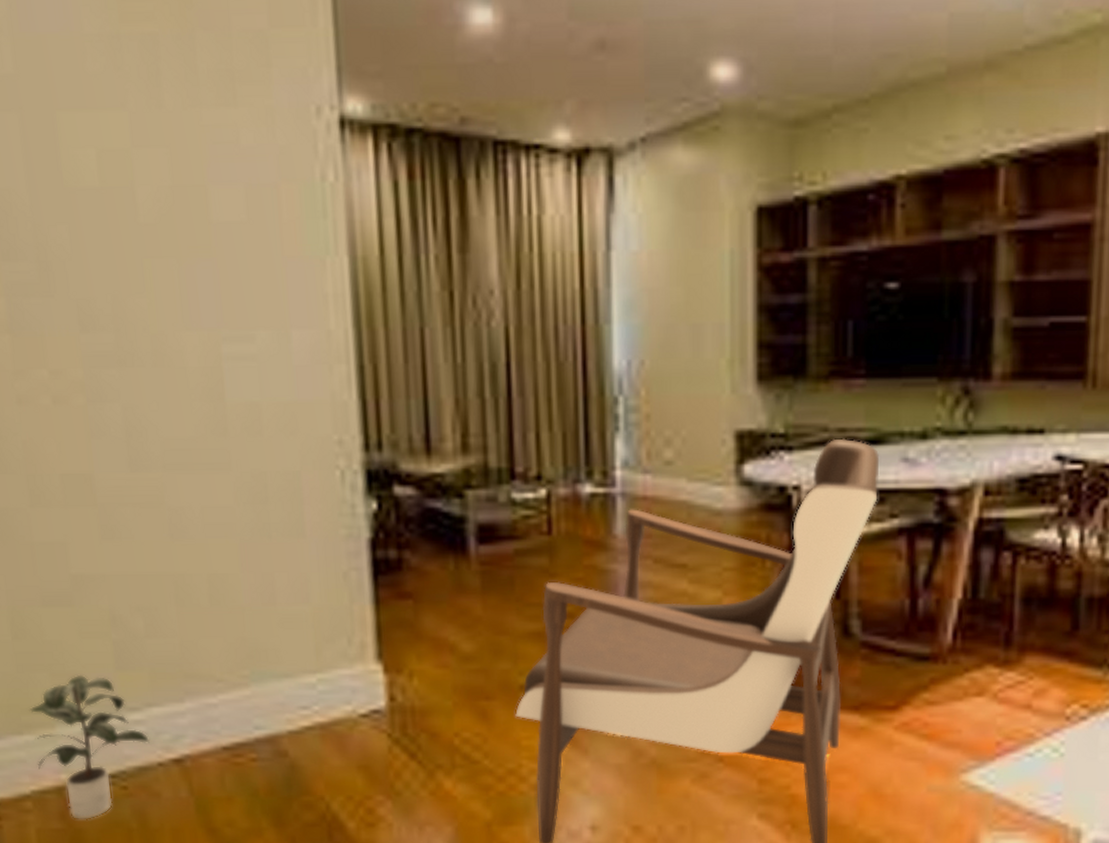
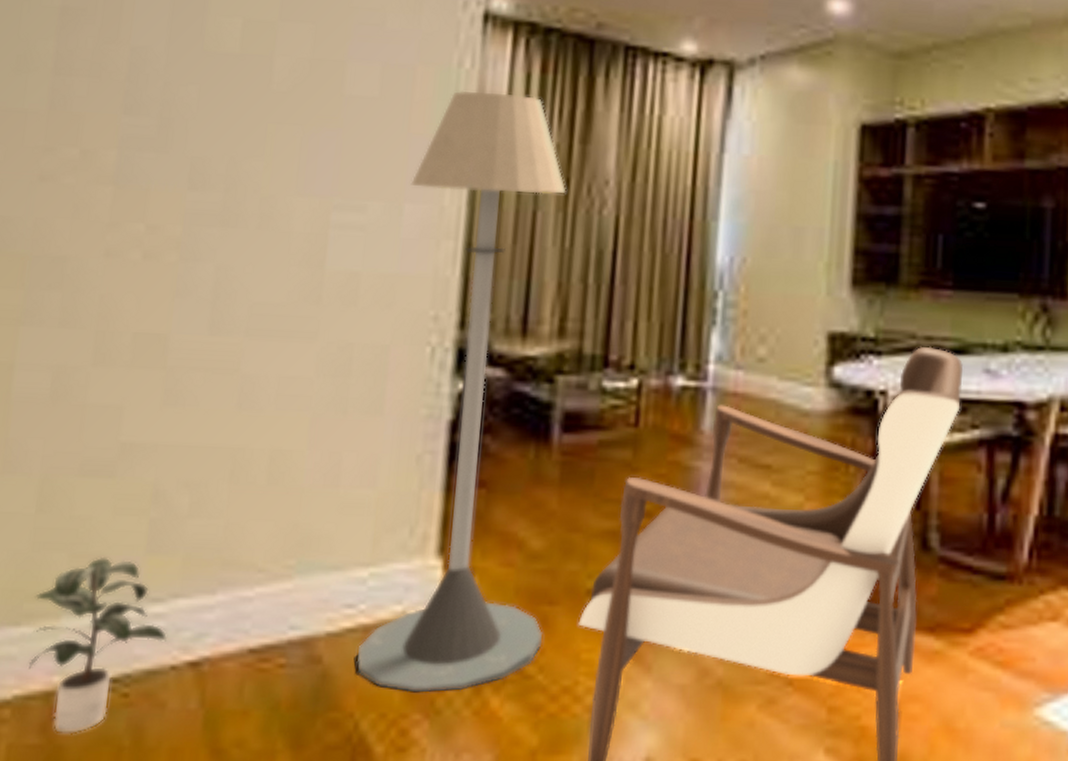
floor lamp: none [293,205,484,778] -> present [356,90,567,693]

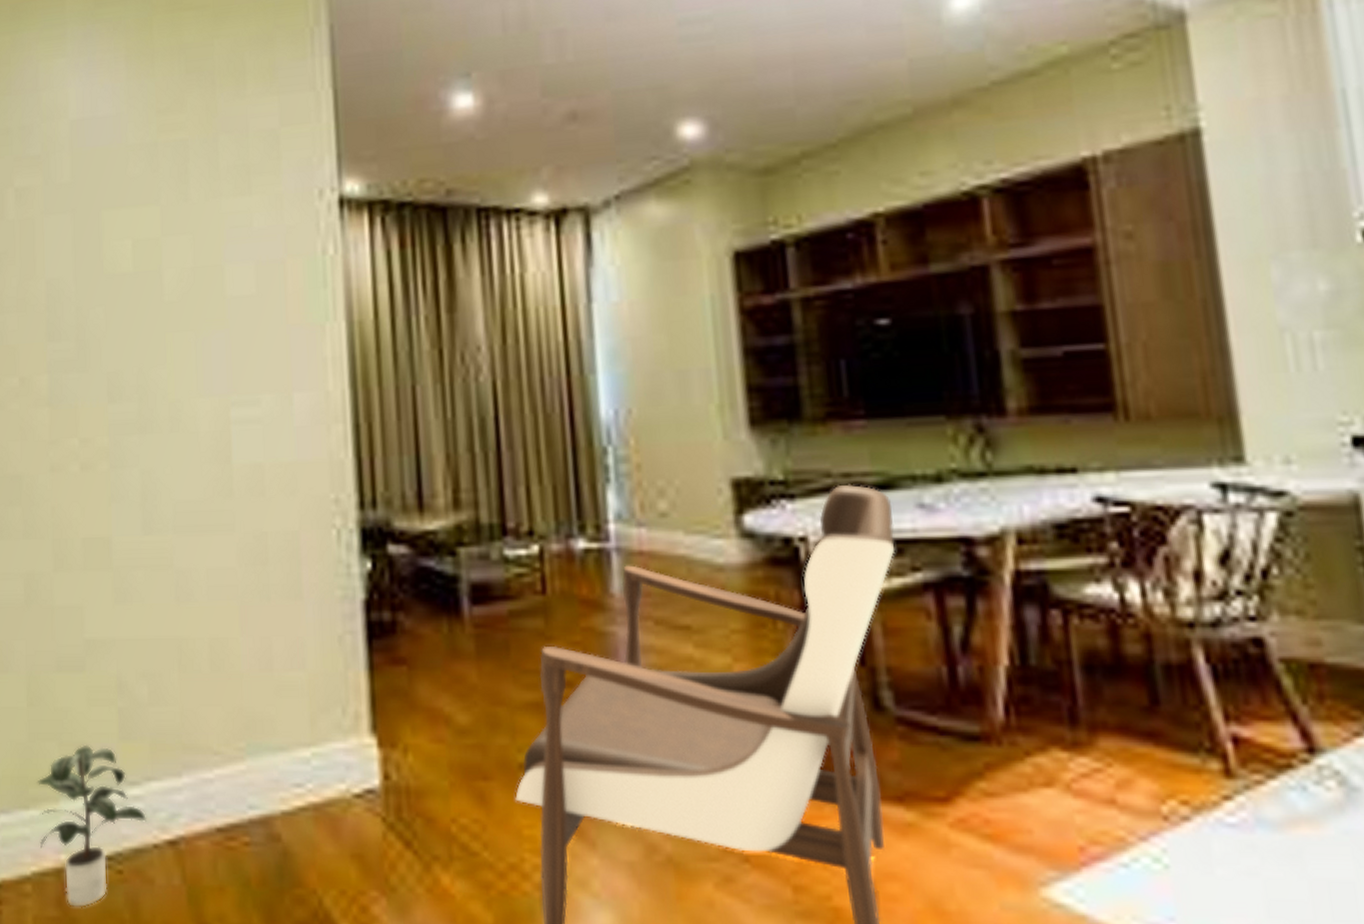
floor lamp: present [356,90,567,693] -> none [296,272,482,870]

